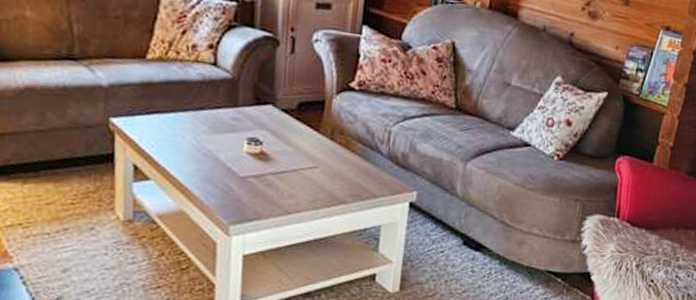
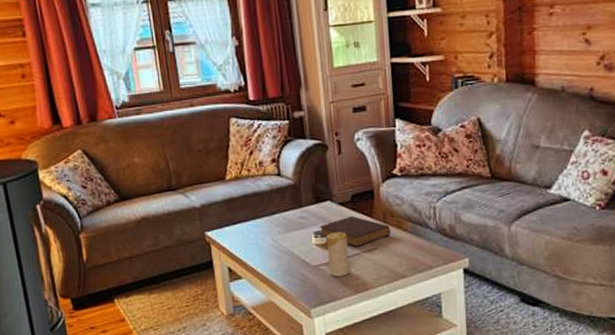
book: none [253,125,337,163] -> present [319,215,390,247]
candle: none [259,142,286,193] -> present [326,232,351,277]

